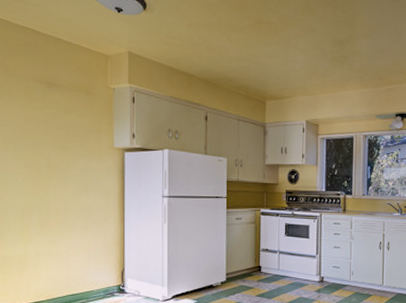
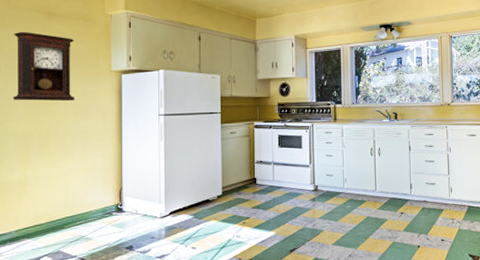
pendulum clock: none [11,101,76,178] -> present [12,31,75,101]

